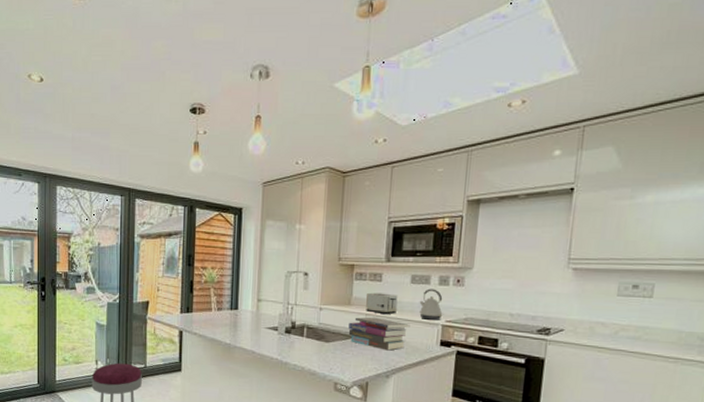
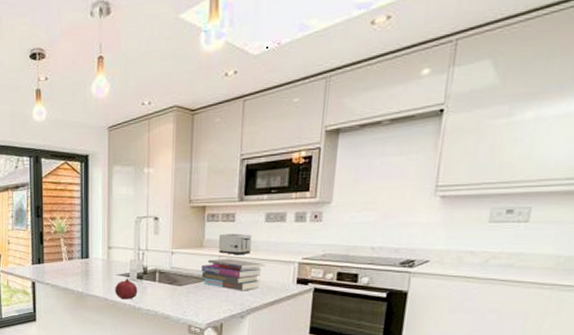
fruit: none [262,331,286,354] -> present [114,278,138,300]
kettle: present [419,288,443,320] -> none [274,226,299,258]

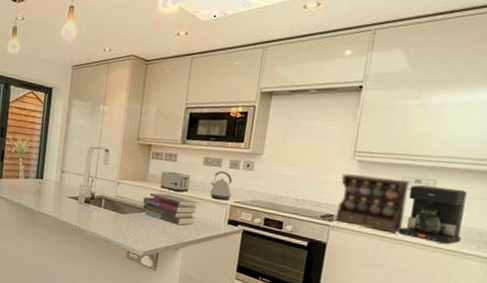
fruit: present [114,278,138,300] -> none [63,201,85,221]
kettle: none [274,226,299,258] -> present [210,171,233,201]
spice rack: none [417,211,500,273] -> present [336,173,410,234]
coffee maker: none [488,215,567,277] -> present [398,185,468,245]

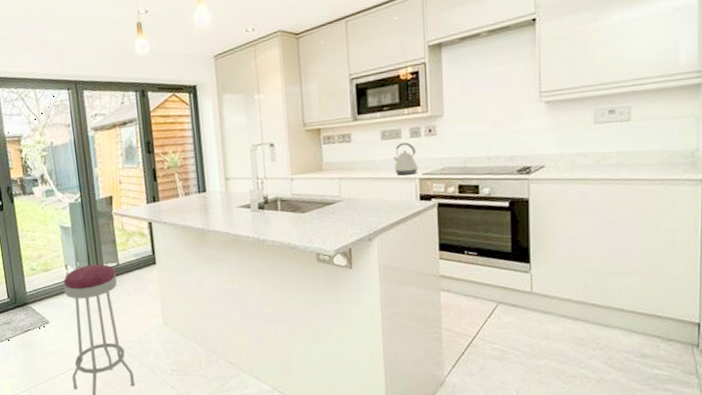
books: present [142,193,201,226] -> none [323,179,387,213]
toaster: present [160,171,191,192] -> none [336,153,371,176]
spice rack: present [336,173,410,234] -> none [532,112,605,174]
coffee maker: present [398,185,468,245] -> none [602,111,666,175]

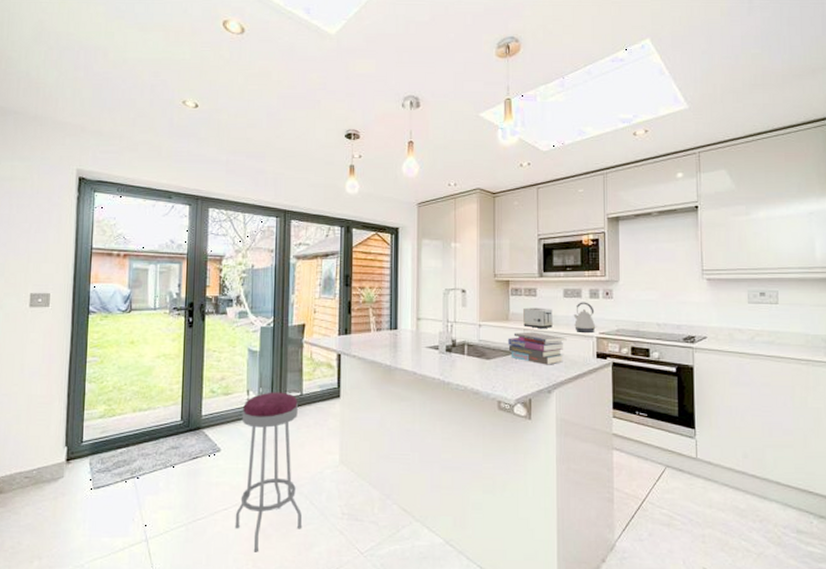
books: none [323,179,387,213] -> present [508,332,567,365]
toaster: none [336,153,371,176] -> present [522,307,553,329]

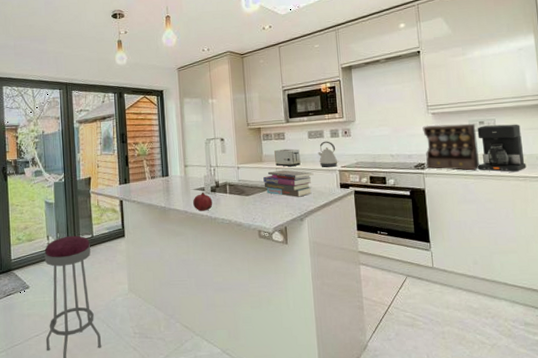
fruit: none [423,351,447,374] -> present [192,192,213,211]
spice rack: none [695,292,758,349] -> present [422,123,479,171]
coffee maker: none [755,298,810,354] -> present [477,124,527,172]

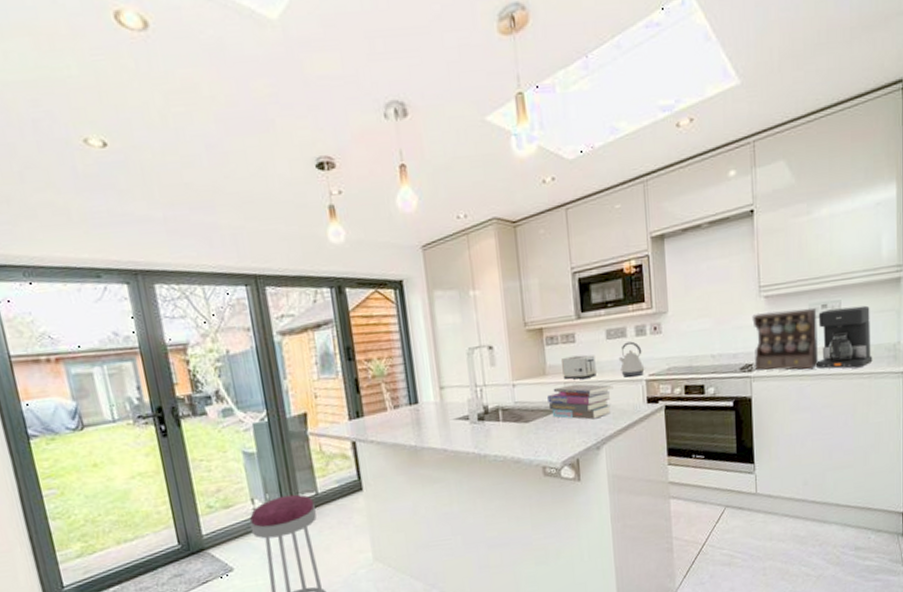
fruit: present [192,192,213,211] -> none [453,421,481,448]

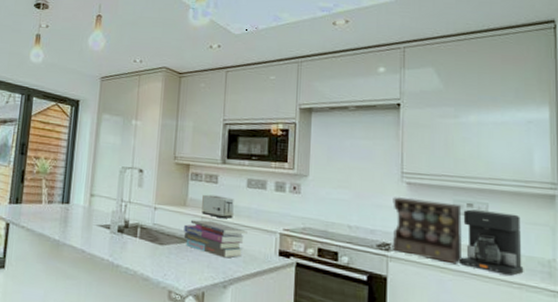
kettle: present [618,341,645,377] -> none [256,194,280,228]

